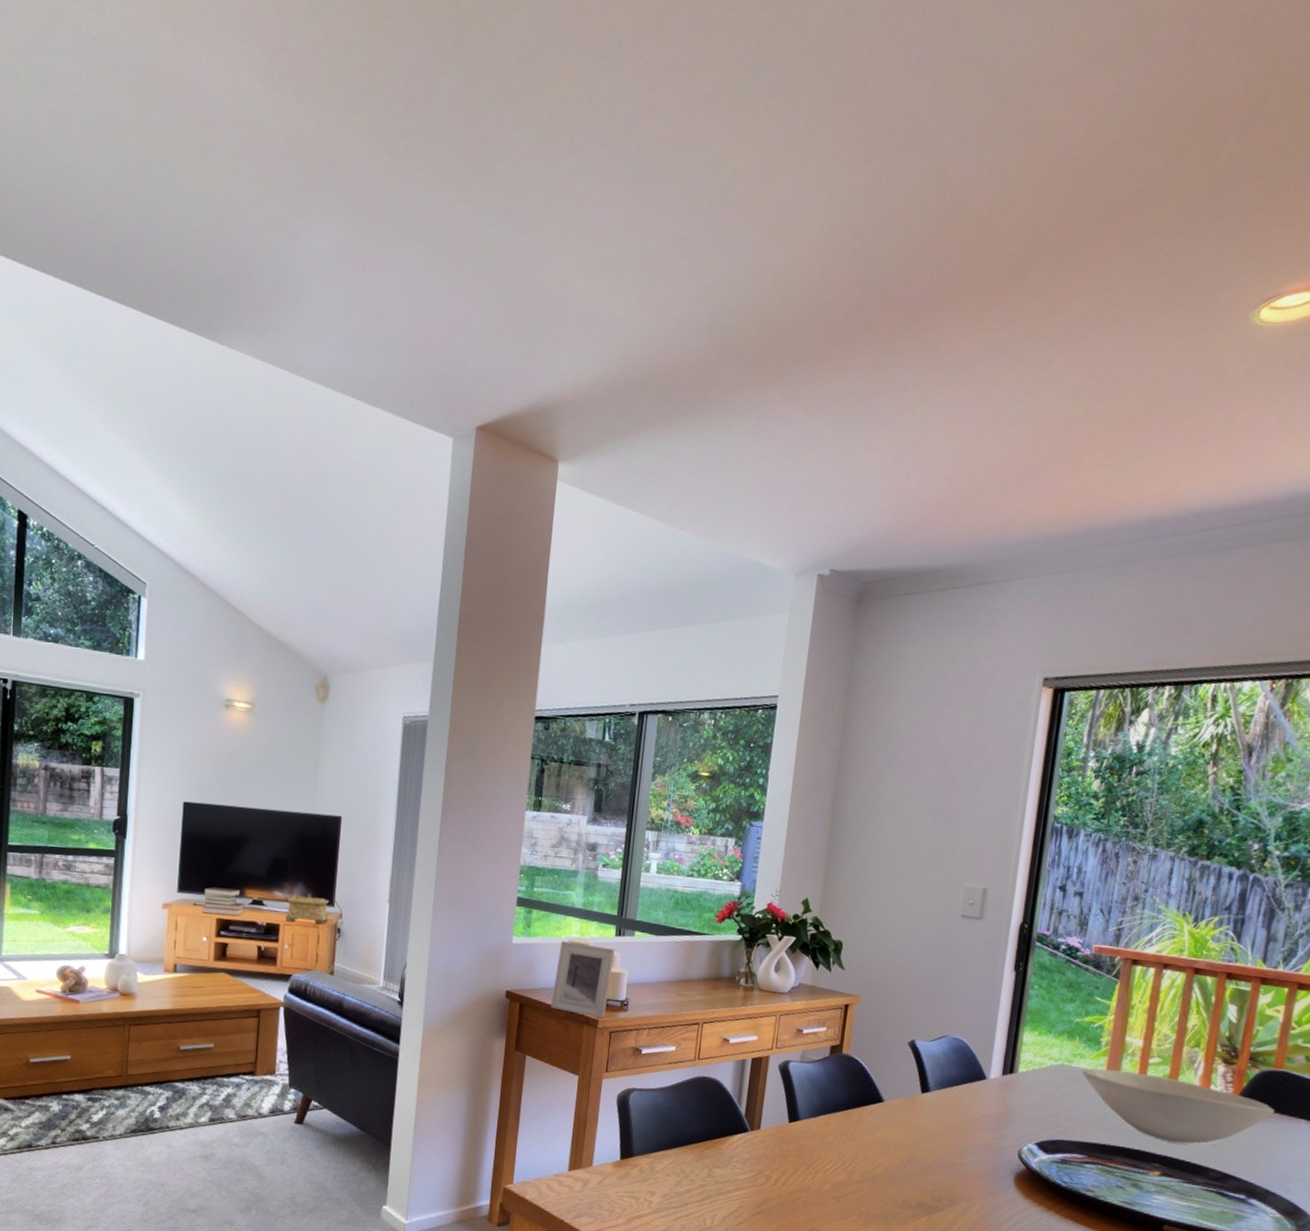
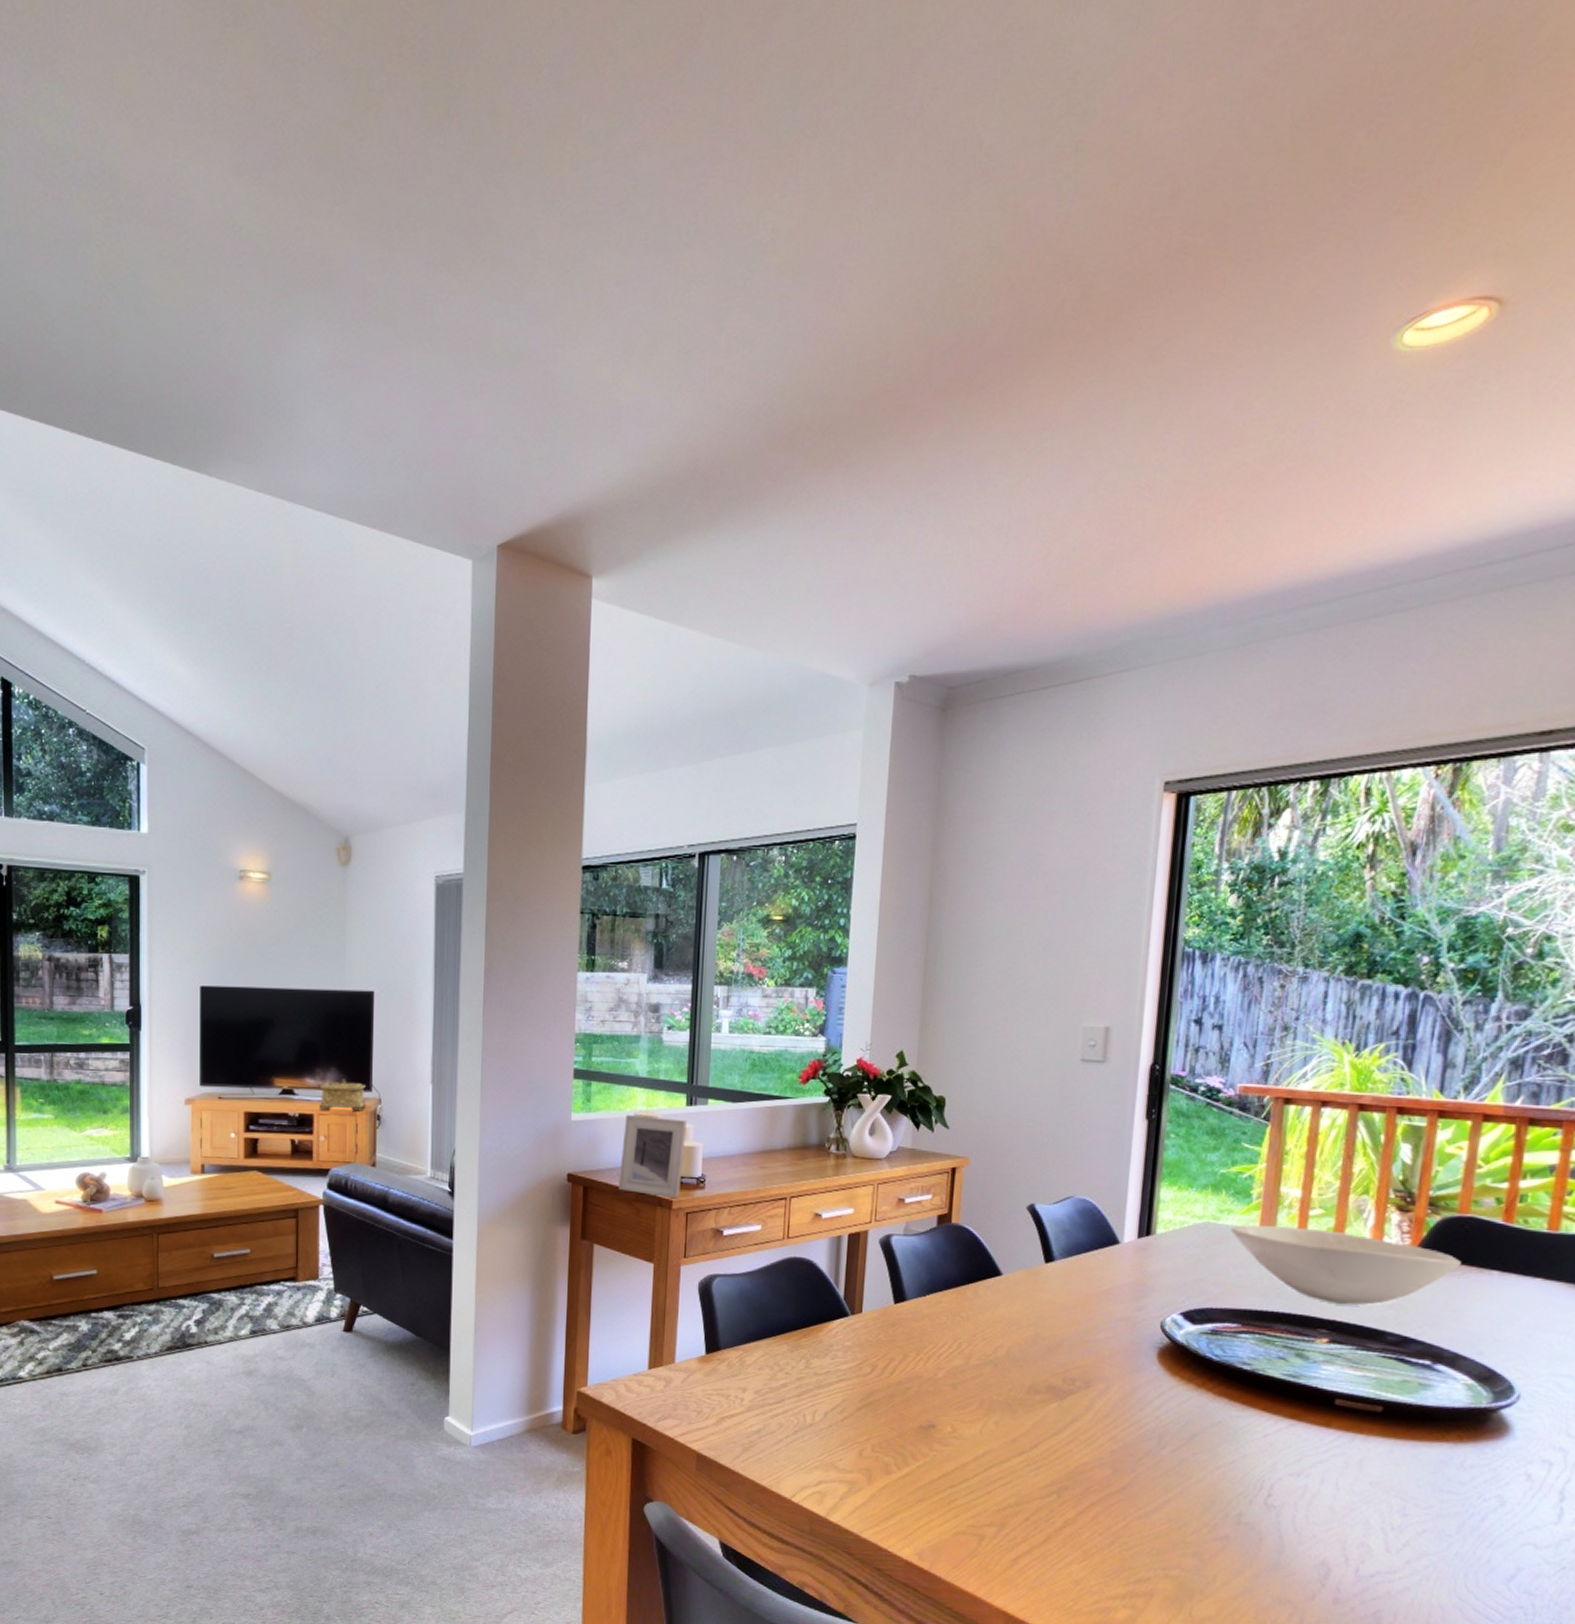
books: present [202,887,245,916] -> none [229,1078,274,1108]

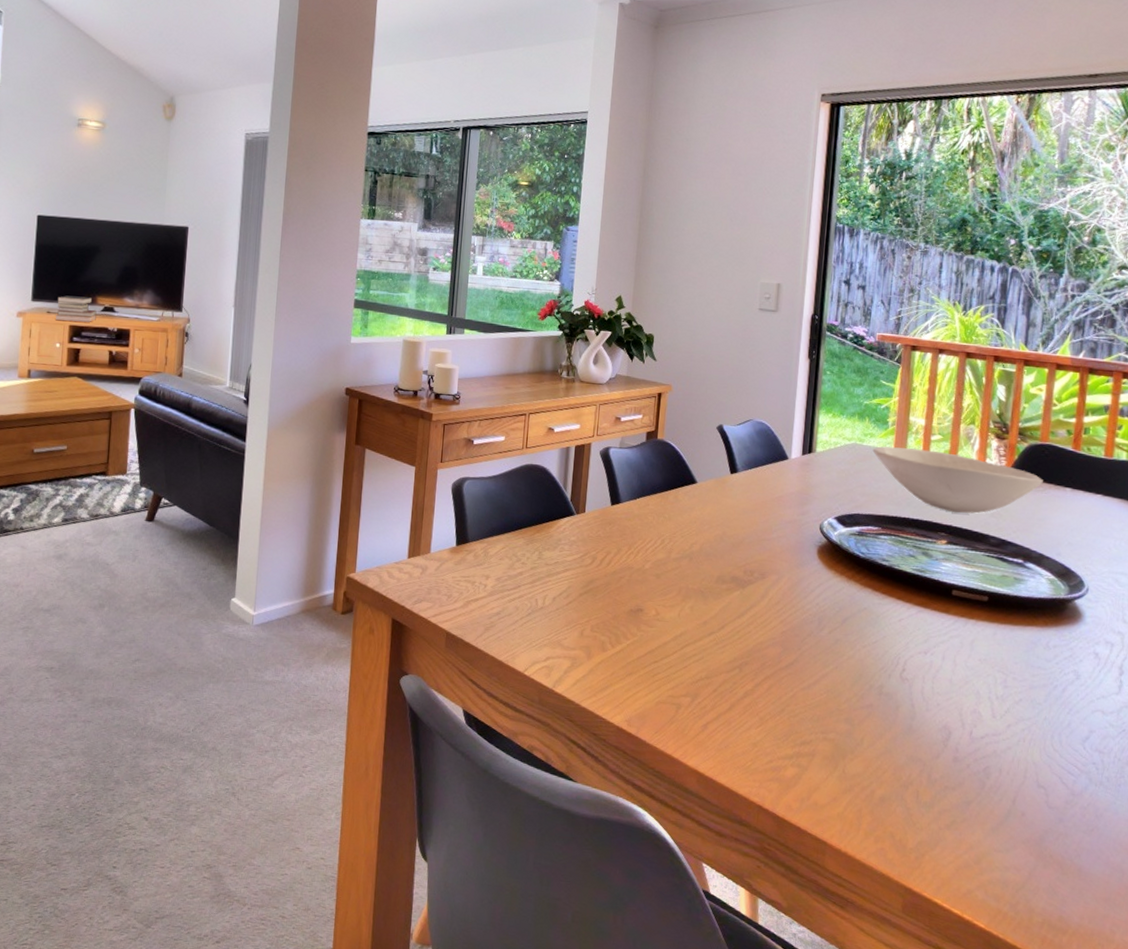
books: none [229,1078,274,1108] -> present [56,295,97,323]
decorative box: present [319,1079,366,1111] -> none [136,300,177,329]
picture frame: present [618,1114,687,1198] -> none [388,339,446,411]

